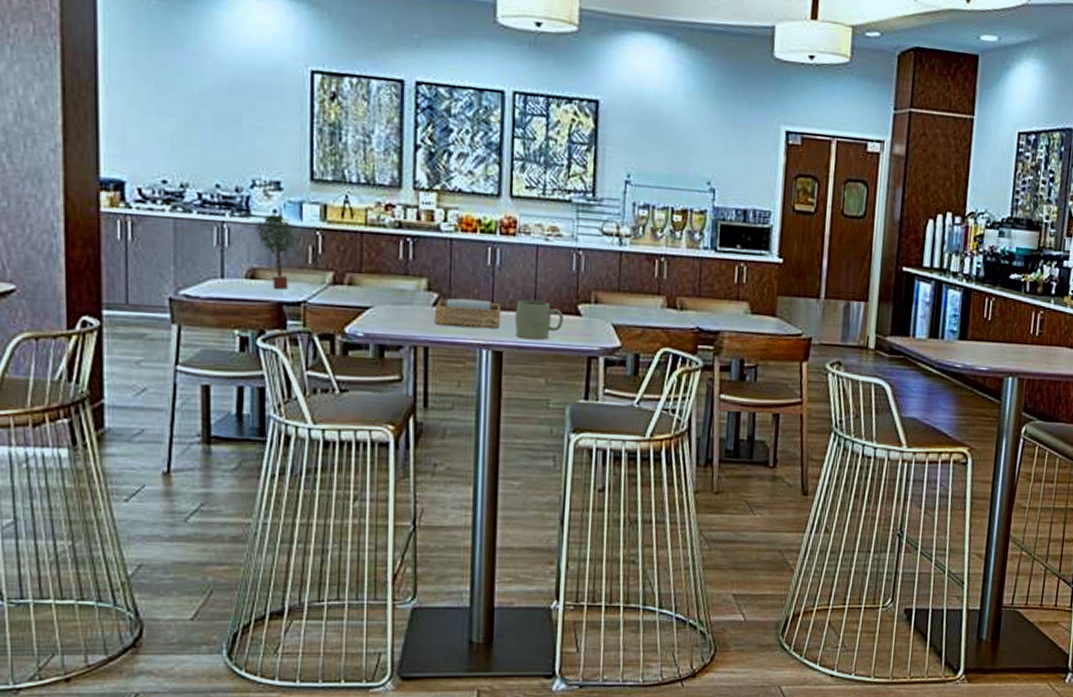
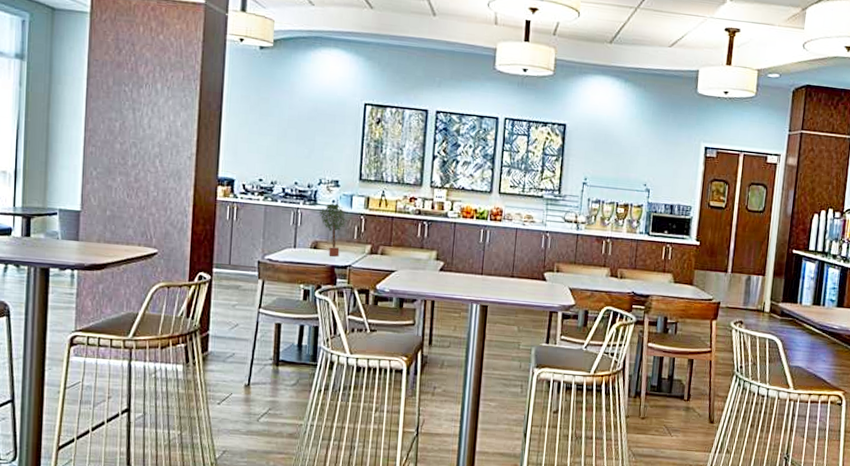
napkin holder: present [434,298,501,330] -> none [439,266,489,289]
mug: present [515,299,563,340] -> none [497,268,533,298]

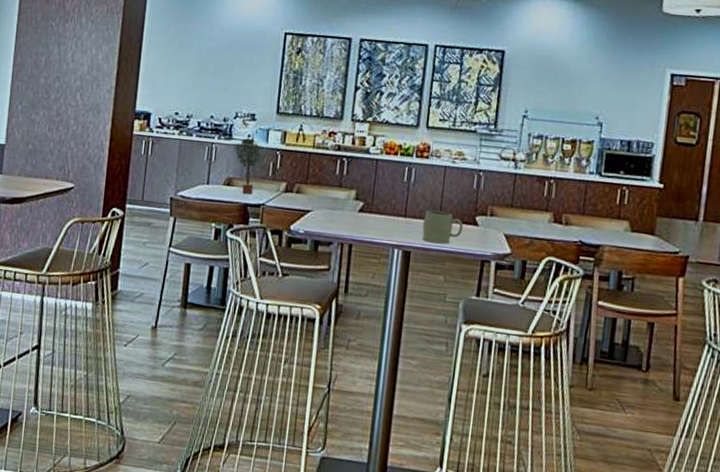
mug: none [497,268,533,298] -> present [422,210,463,245]

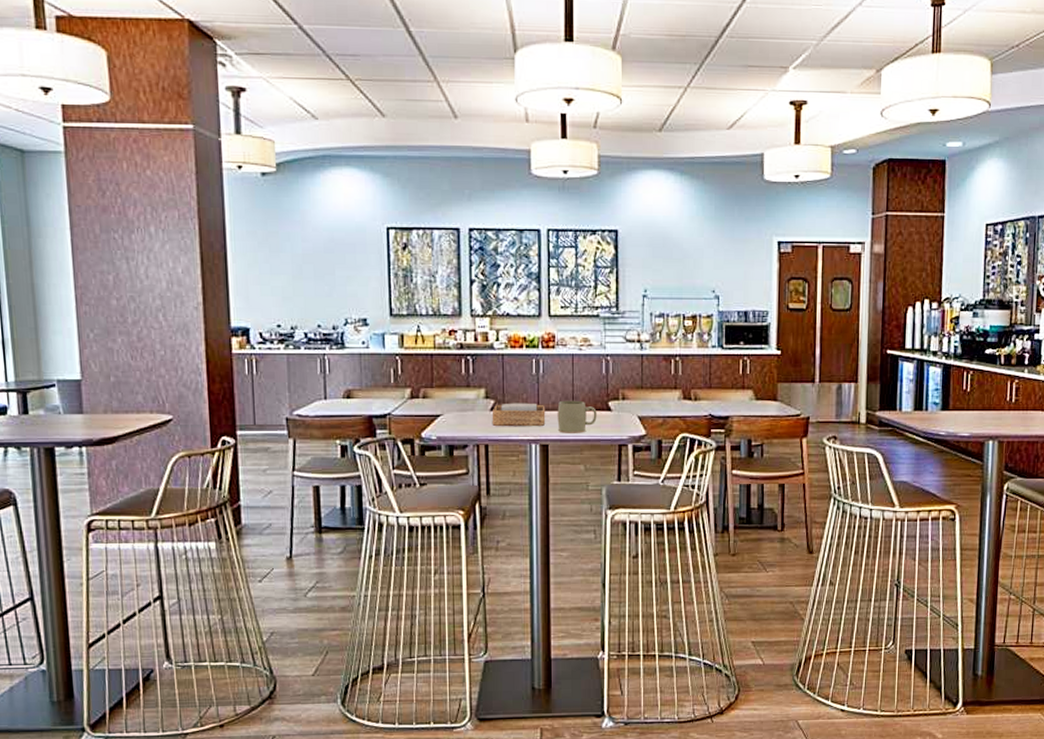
potted tree: present [233,137,263,195] -> none [348,344,382,406]
napkin holder: none [358,206,413,233] -> present [492,403,546,427]

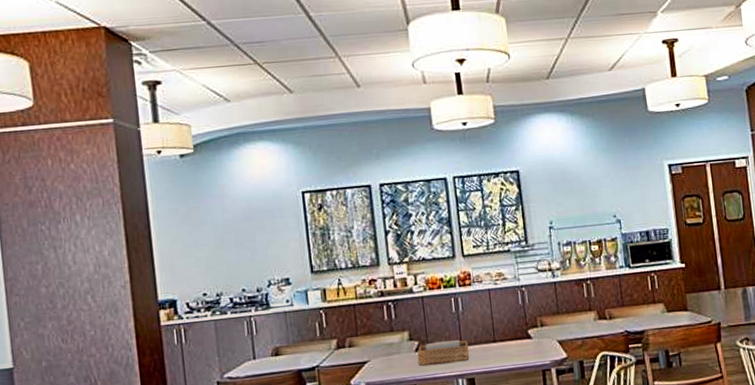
mug: present [557,400,597,433] -> none [479,332,519,366]

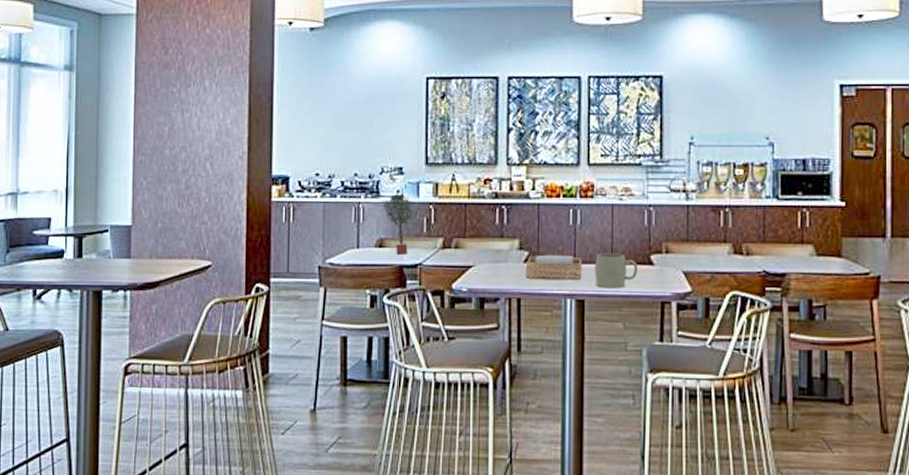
potted tree: none [273,303,307,361] -> present [382,193,415,256]
mug: none [479,332,519,366] -> present [595,253,638,289]

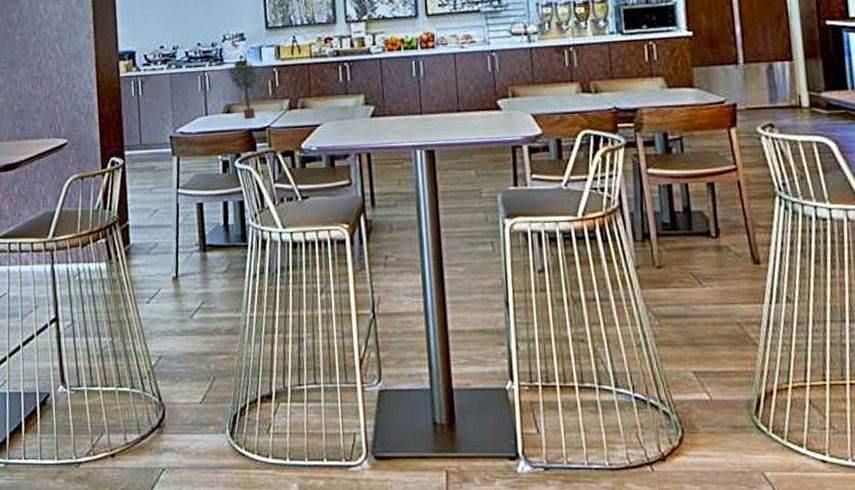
napkin holder: present [525,254,582,281] -> none [372,106,430,134]
mug: present [595,253,638,289] -> none [441,101,486,137]

